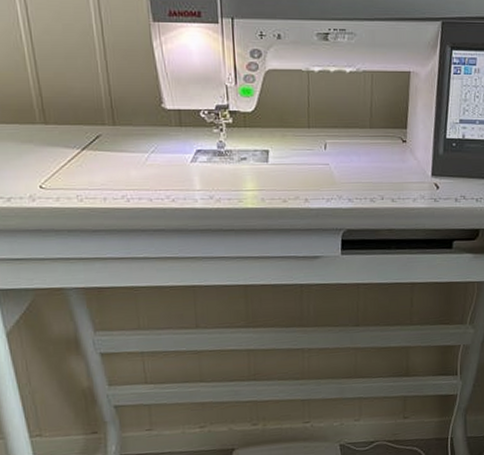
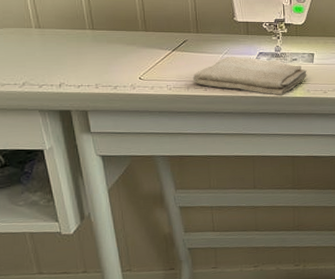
washcloth: none [110,156,261,207] -> present [192,57,307,96]

